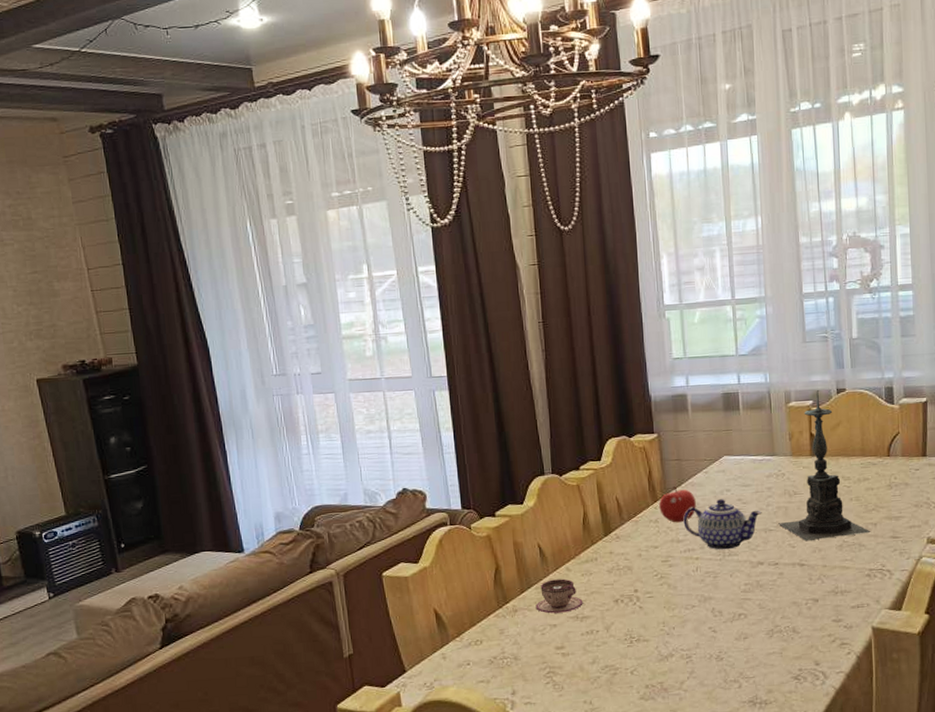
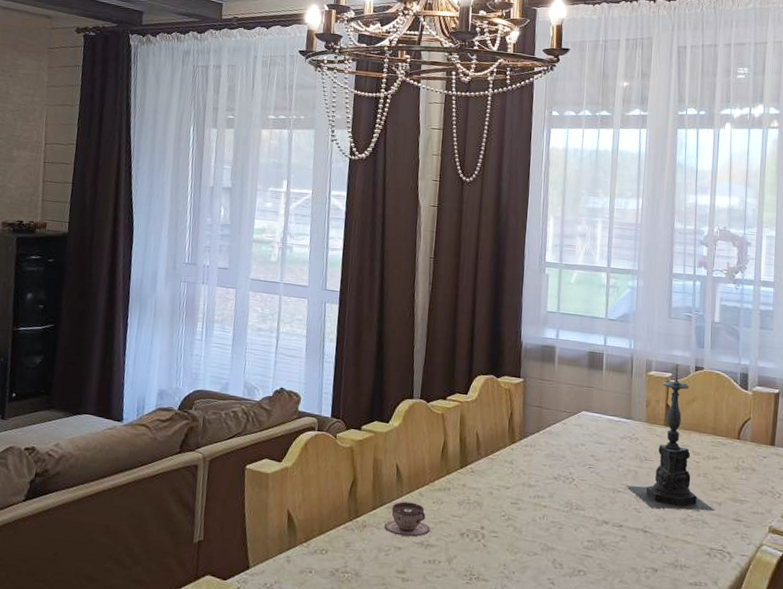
fruit: present [659,486,696,523] -> none [515,432,551,468]
teapot: present [683,499,762,550] -> none [536,452,613,504]

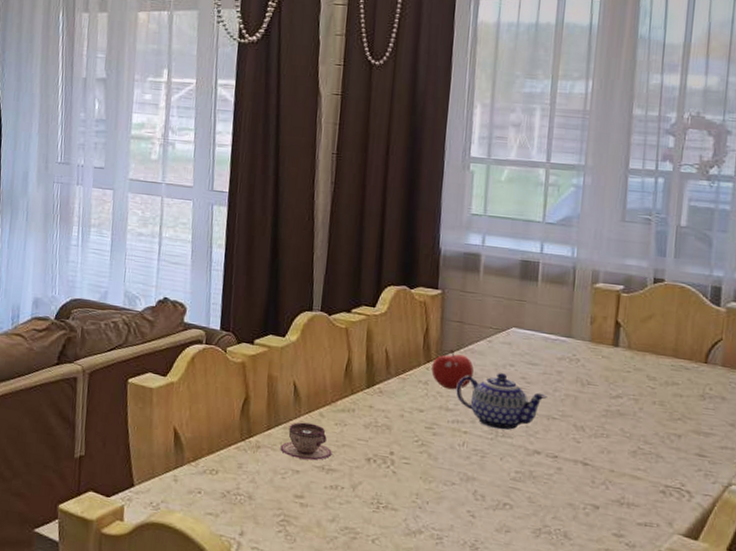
fruit: none [515,432,551,468] -> present [431,349,474,390]
teapot: none [536,452,613,504] -> present [456,373,547,431]
candle holder: present [627,364,715,512] -> none [564,275,673,444]

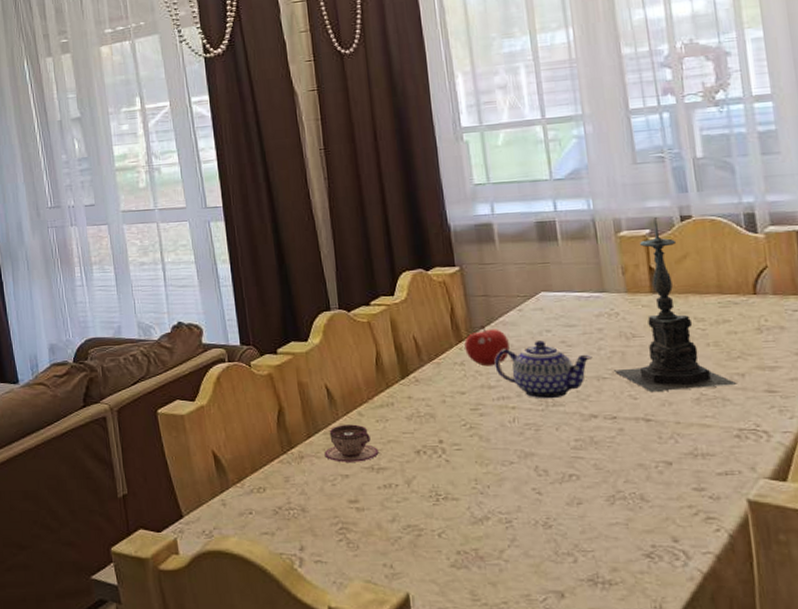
candle holder: none [564,275,673,444] -> present [614,217,737,393]

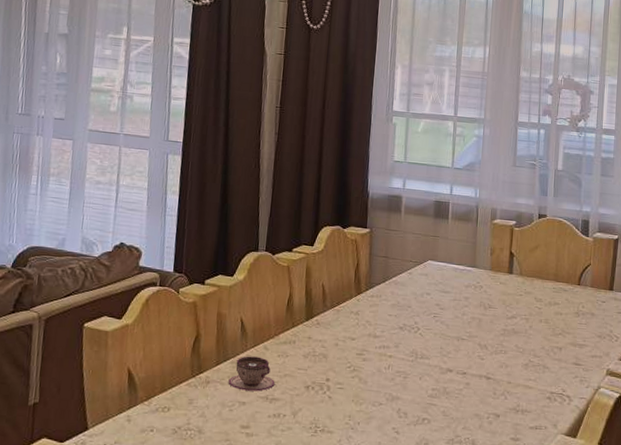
fruit: present [464,325,510,367] -> none [361,282,397,319]
teapot: present [494,341,593,399] -> none [382,301,457,353]
candle holder: present [614,217,737,393] -> none [471,212,556,356]

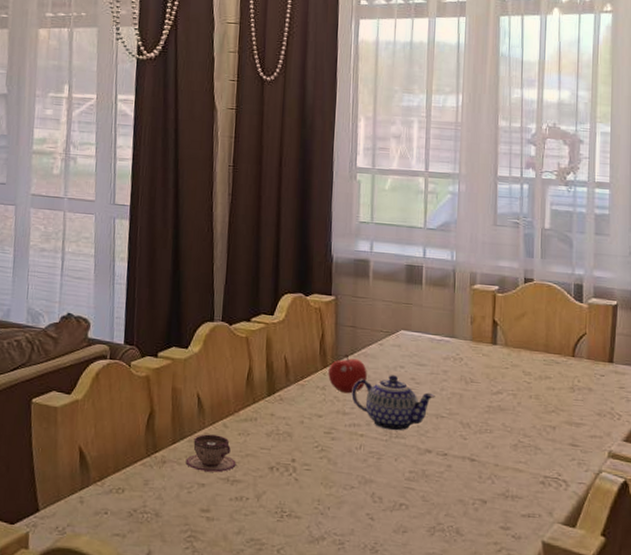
fruit: none [361,282,397,319] -> present [328,354,367,394]
teapot: none [382,301,457,353] -> present [352,375,435,431]

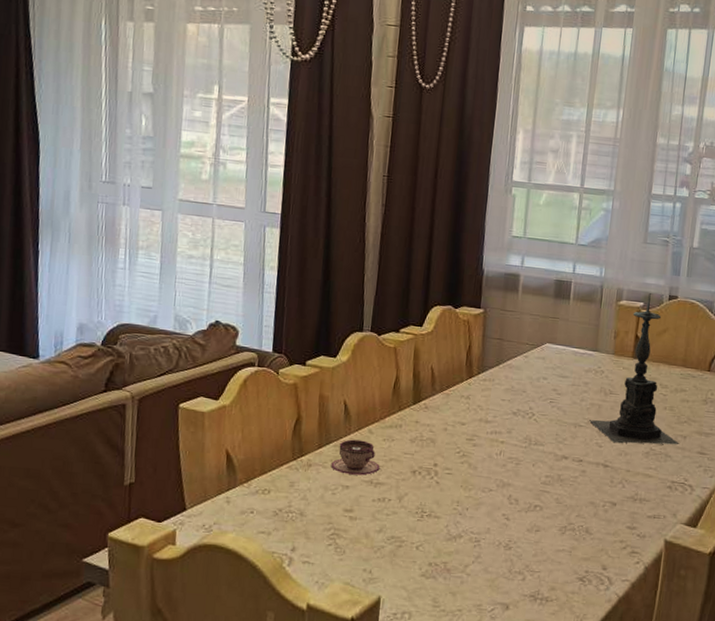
fruit: present [328,354,367,394] -> none [473,365,511,403]
teapot: present [352,375,435,431] -> none [495,386,575,439]
candle holder: none [451,276,549,436] -> present [589,293,679,445]

